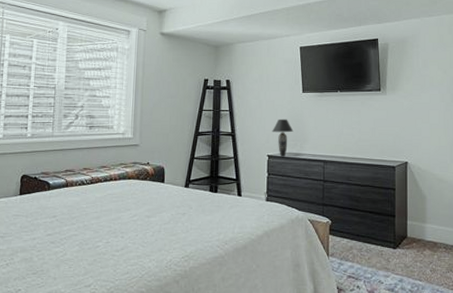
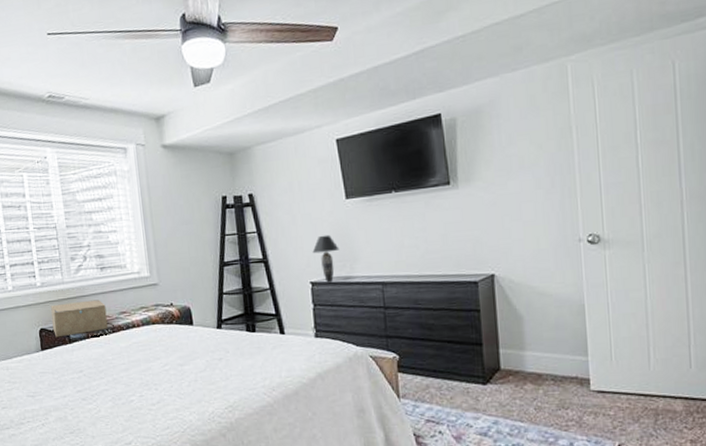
decorative box: none [34,153,89,184] -> present [51,299,108,338]

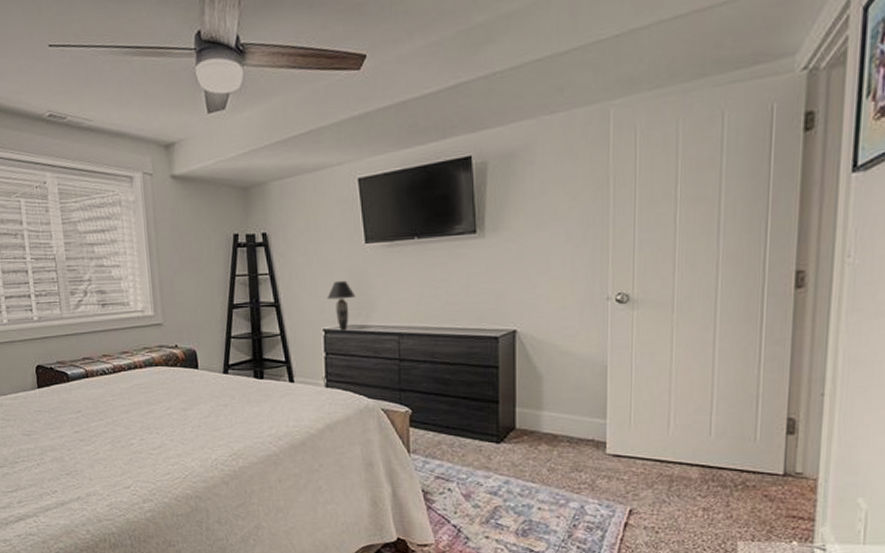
decorative box: present [51,299,108,338] -> none [48,337,109,375]

